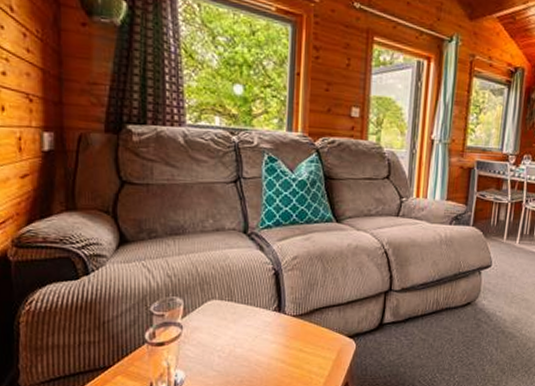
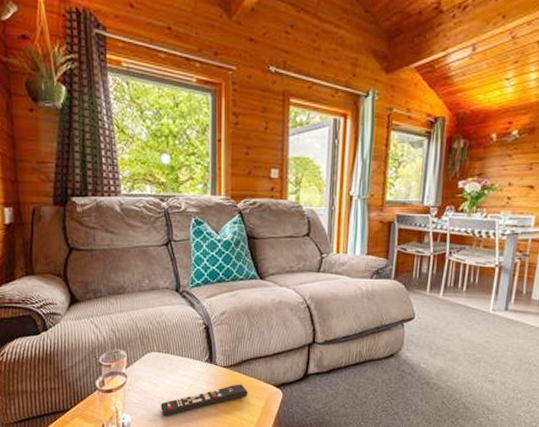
remote control: none [220,334,320,372] -> present [160,384,249,416]

